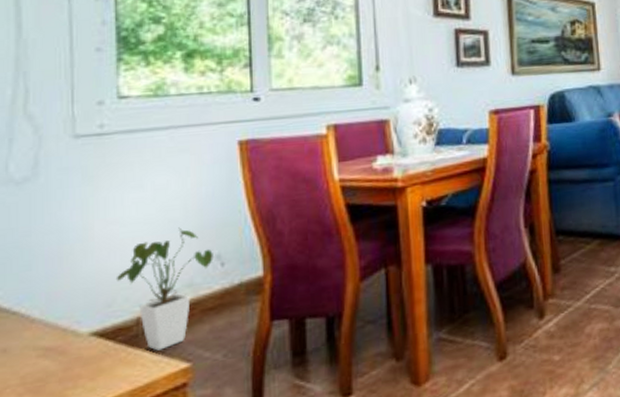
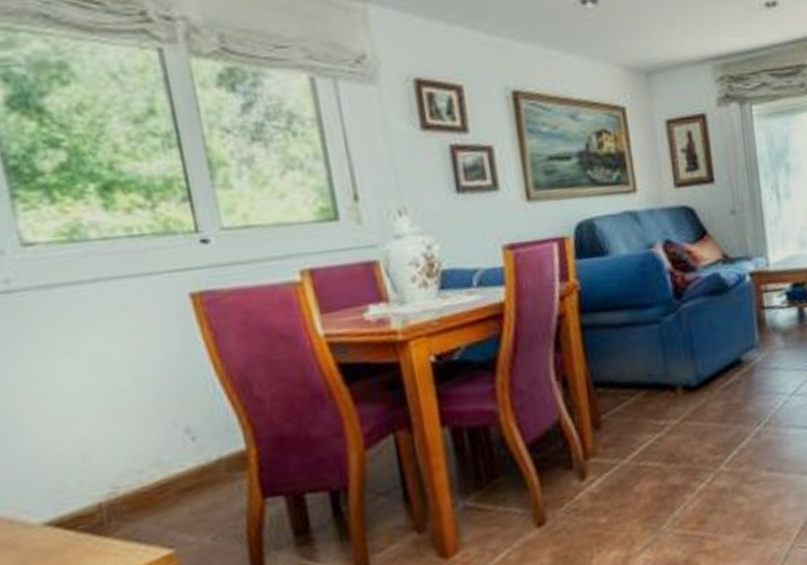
house plant: present [115,227,213,351] -> none [62,399,181,539]

